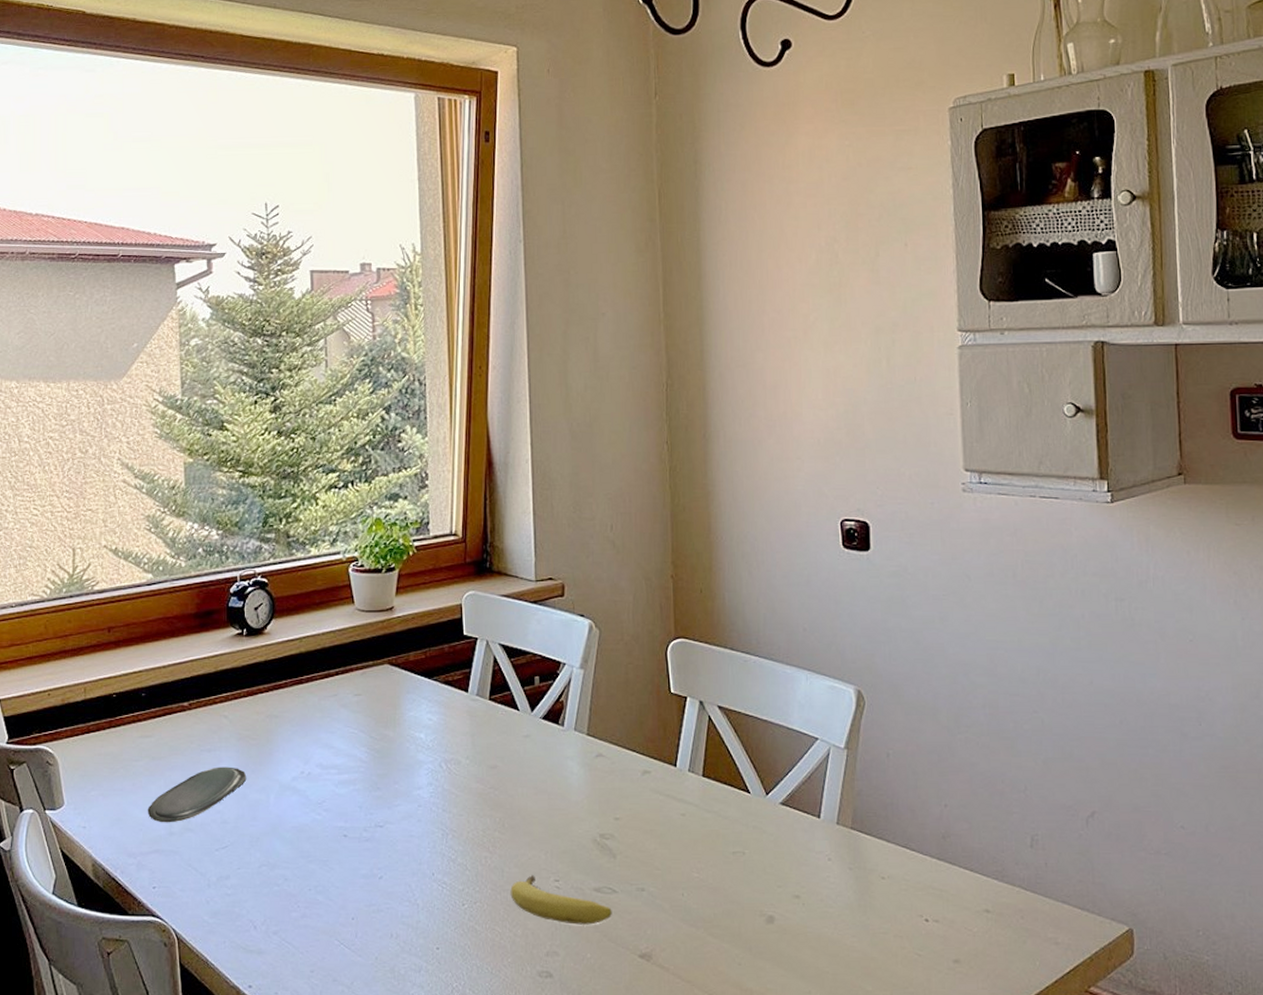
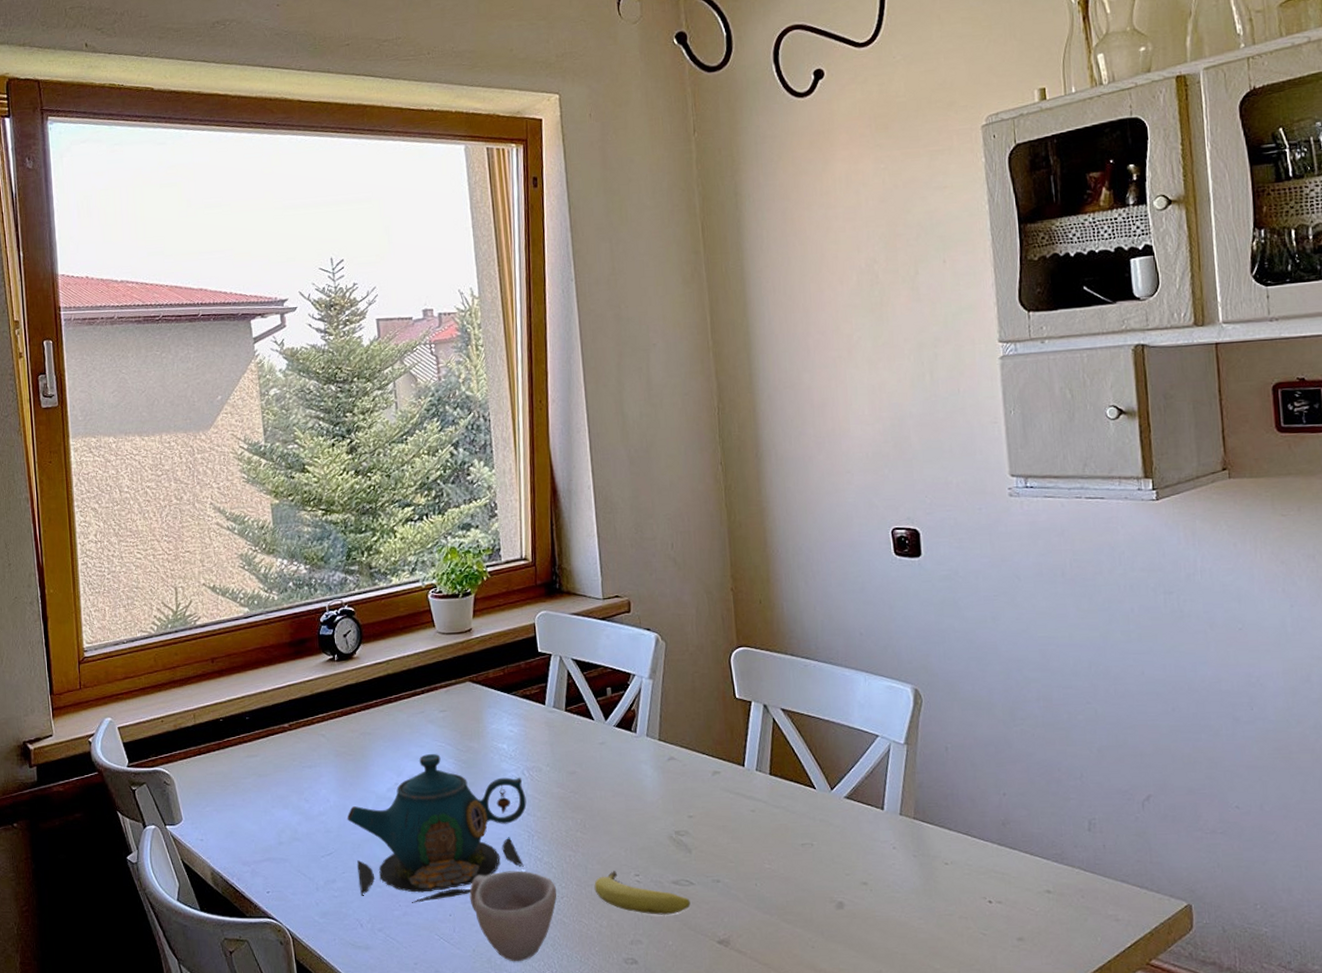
oval tray: present [147,767,247,823] -> none [257,781,346,834]
teapot: none [246,741,442,904] -> present [347,754,527,903]
cup: none [375,872,470,972] -> present [469,871,557,962]

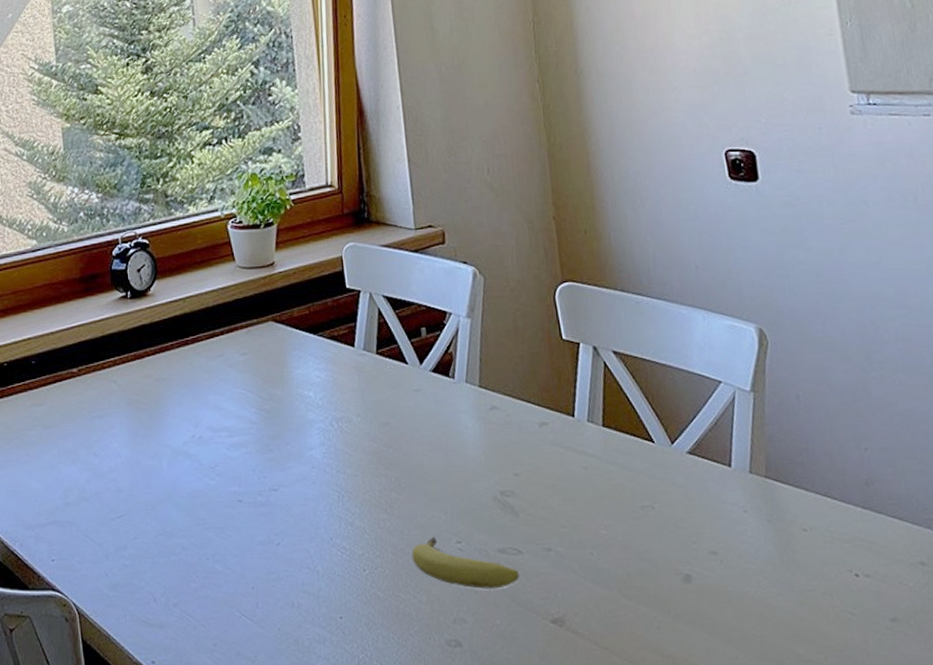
teapot: present [347,754,527,903] -> none [139,402,336,574]
cup: present [469,871,557,962] -> none [273,536,371,644]

